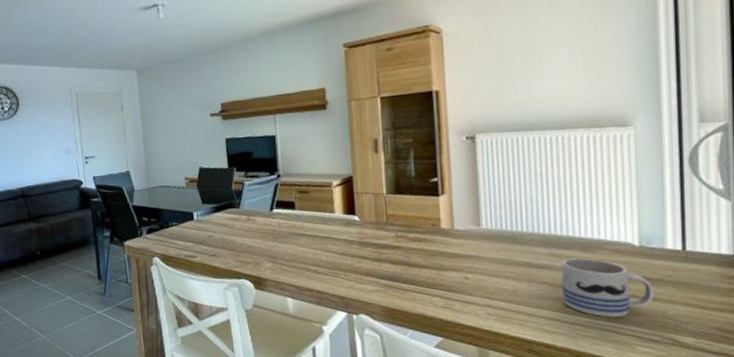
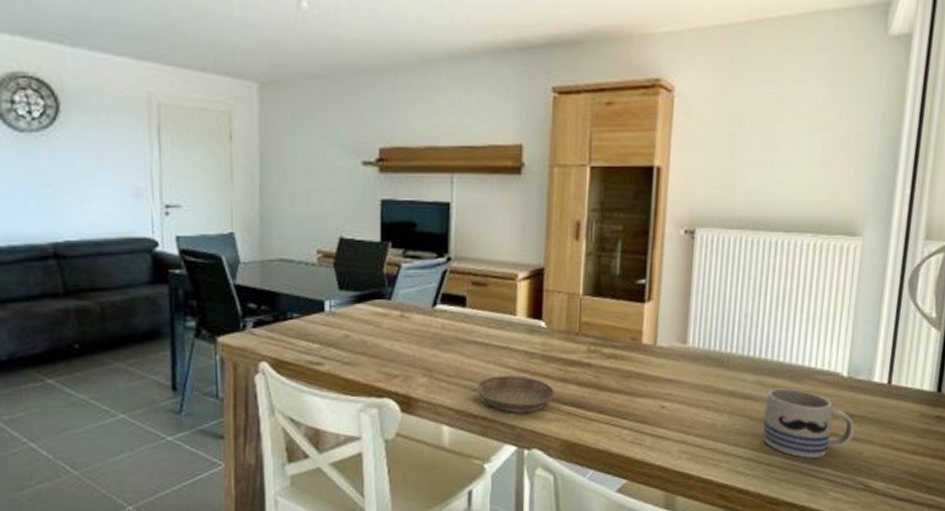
saucer: none [310,258,373,287] -> present [476,375,556,413]

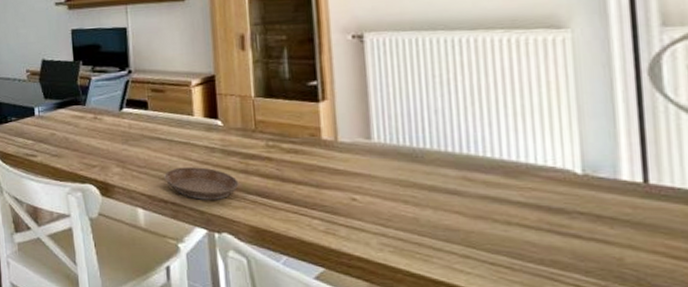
mug: present [763,388,855,458] -> none [476,184,606,260]

